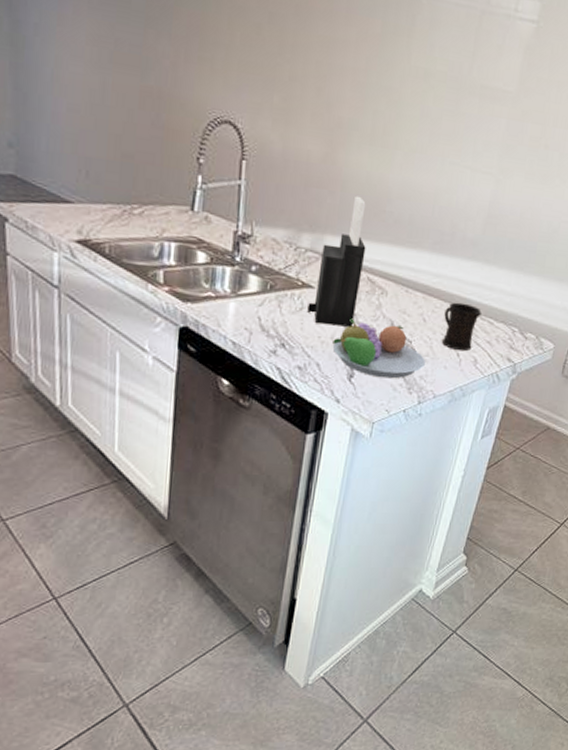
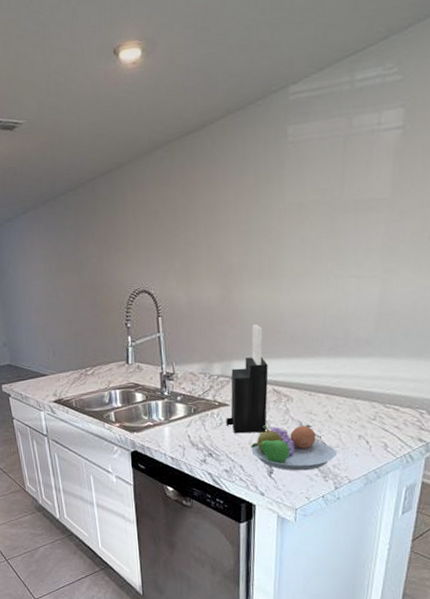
mug: present [441,302,483,352] -> none [348,396,386,439]

